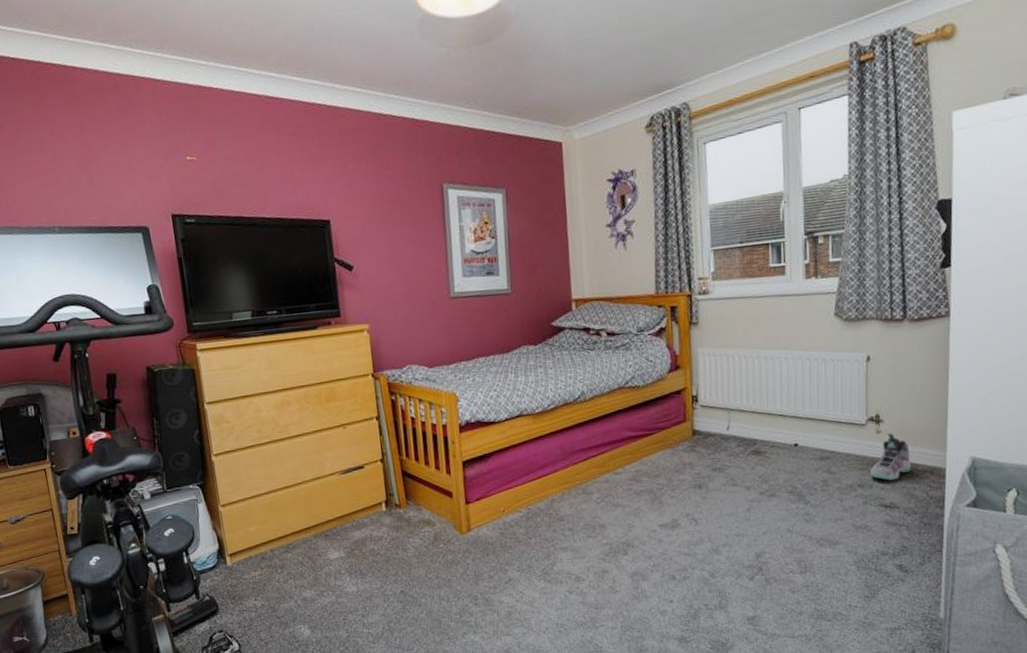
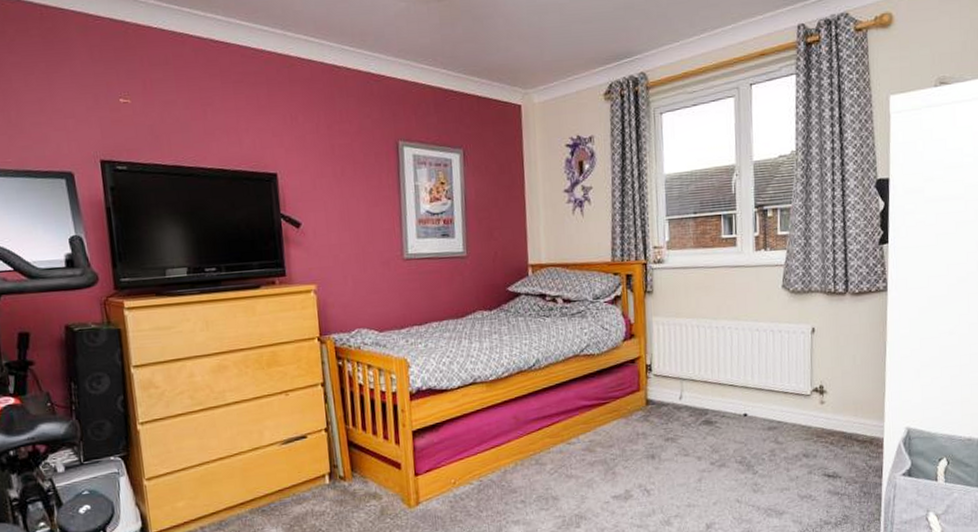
sneaker: present [870,433,912,481] -> none [814,403,853,451]

